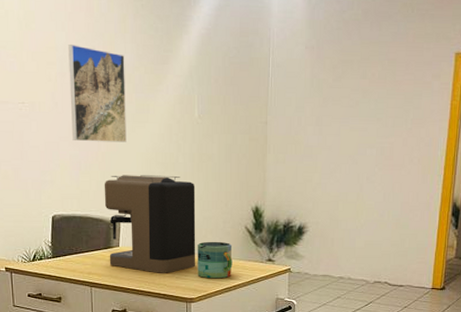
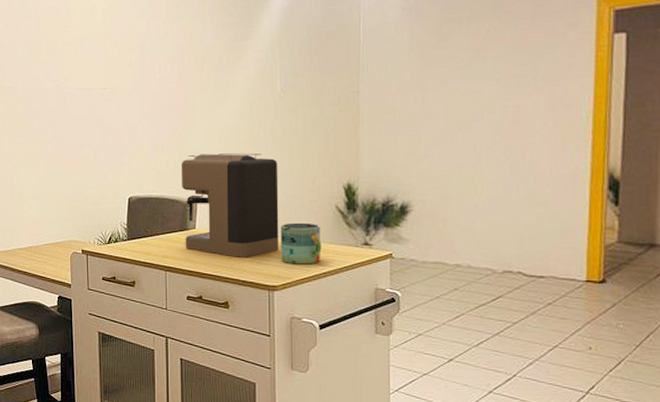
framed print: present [68,45,127,142] -> none [149,30,205,123]

